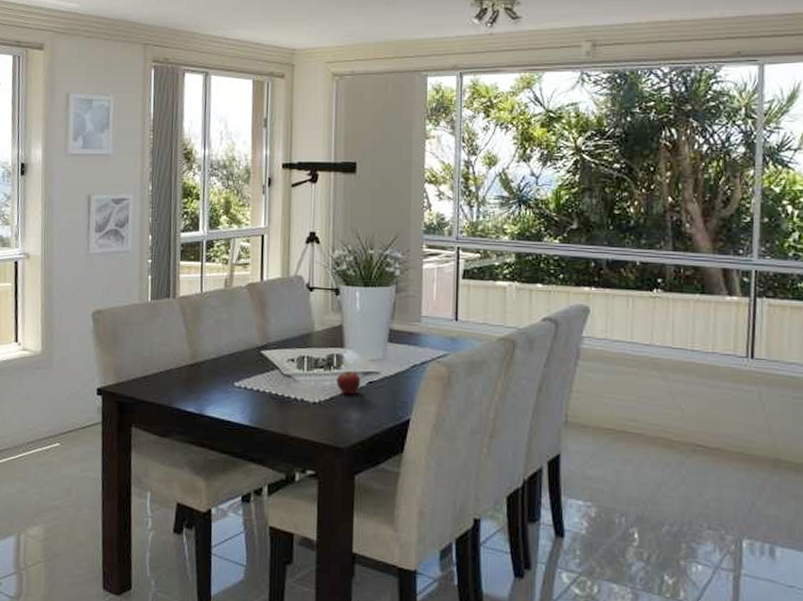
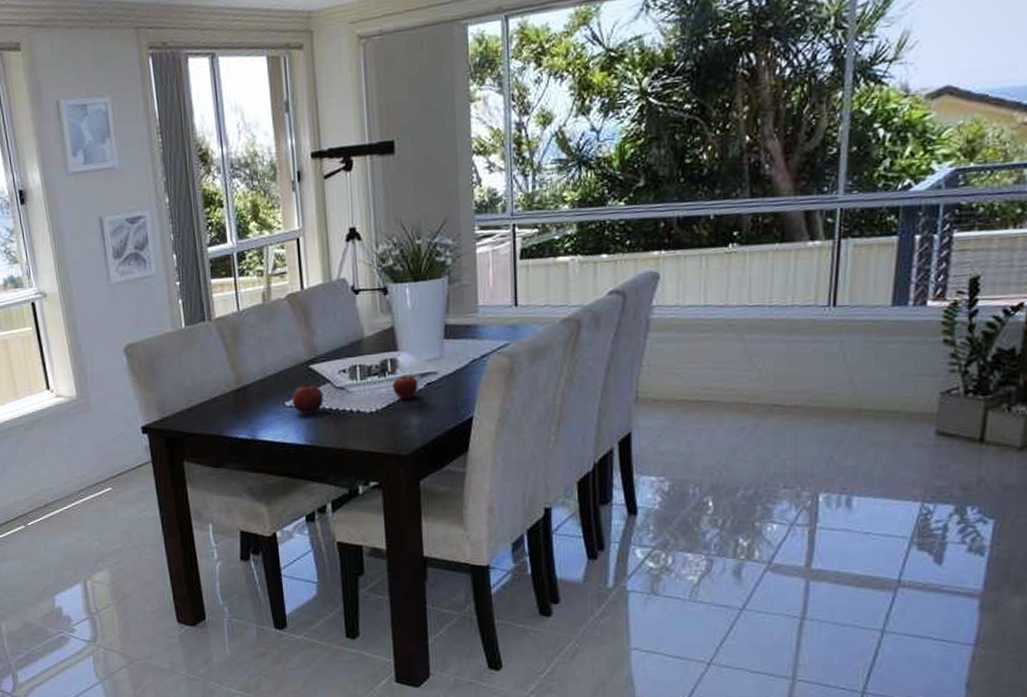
fruit: none [241,366,272,396] -> present [292,382,324,414]

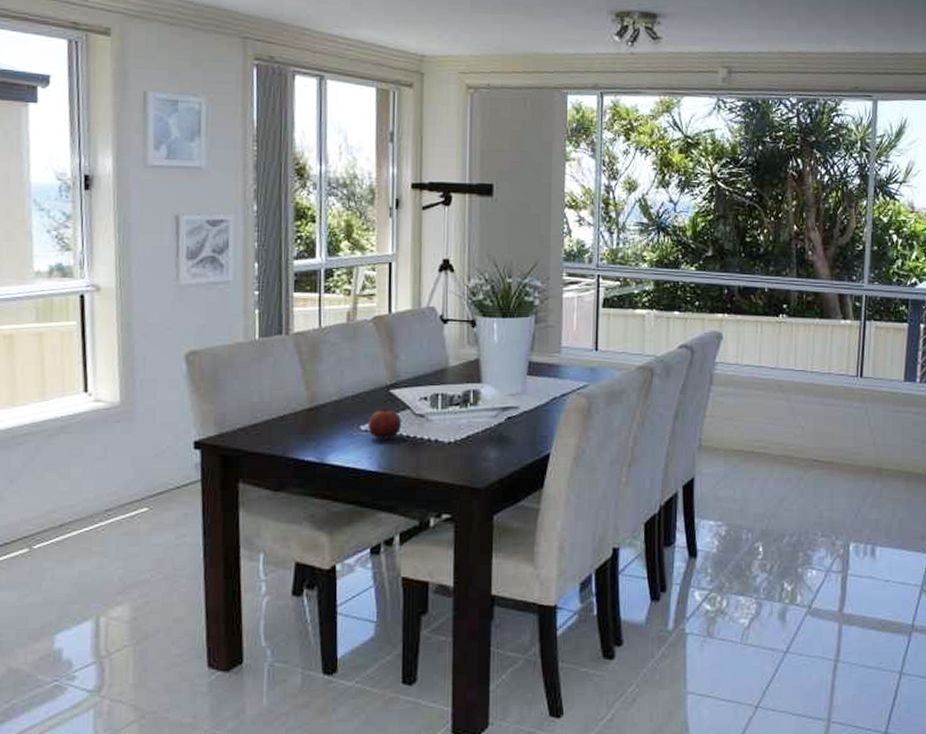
fruit: present [392,374,419,399] -> none [473,407,499,431]

